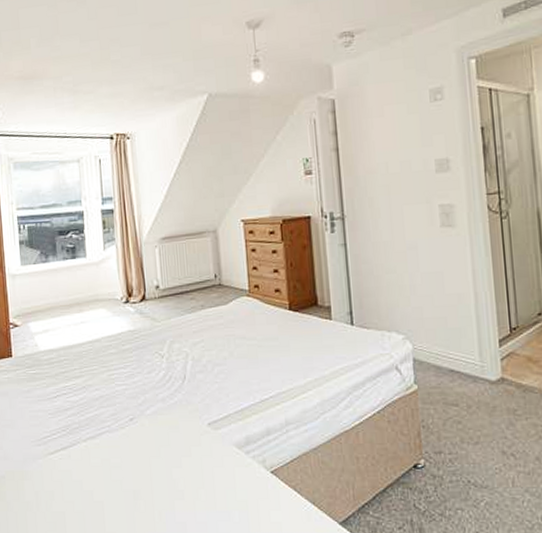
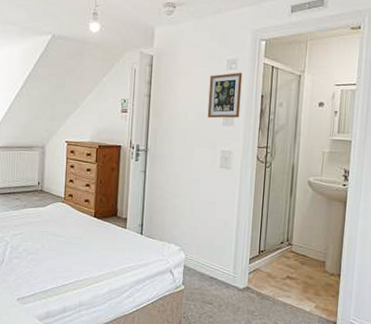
picture frame: none [410,102,457,166] -> present [207,72,243,118]

